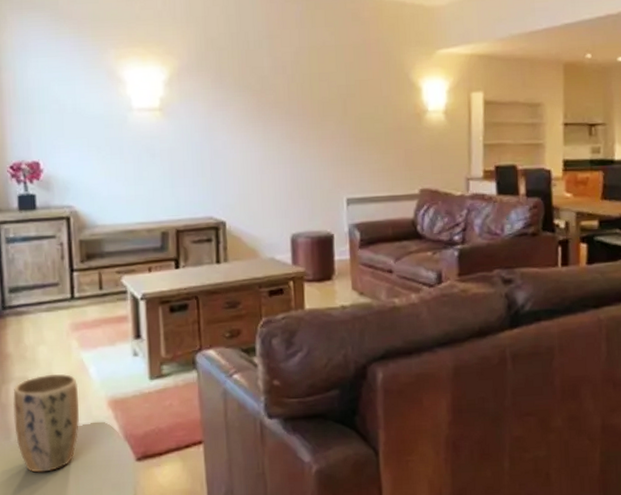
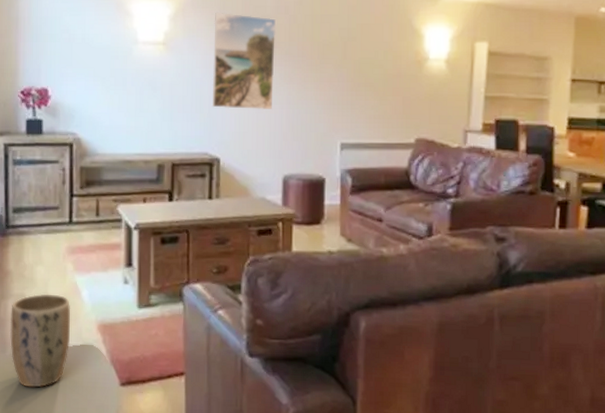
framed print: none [211,75,276,172] -> present [212,13,277,109]

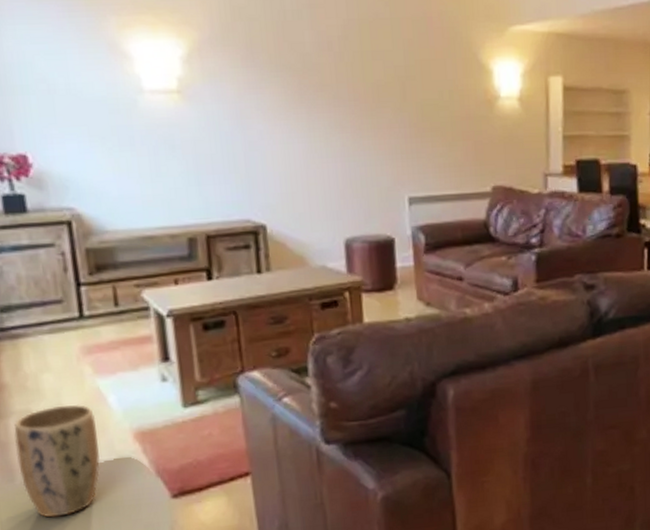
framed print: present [212,13,277,109] -> none [240,51,324,167]

